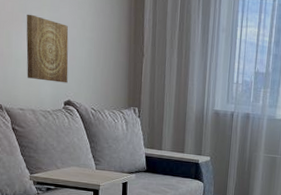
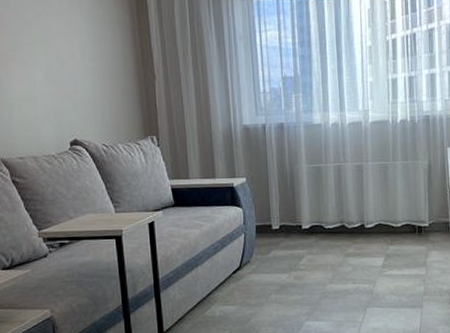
wall art: present [26,14,69,83] -> none [17,52,72,123]

